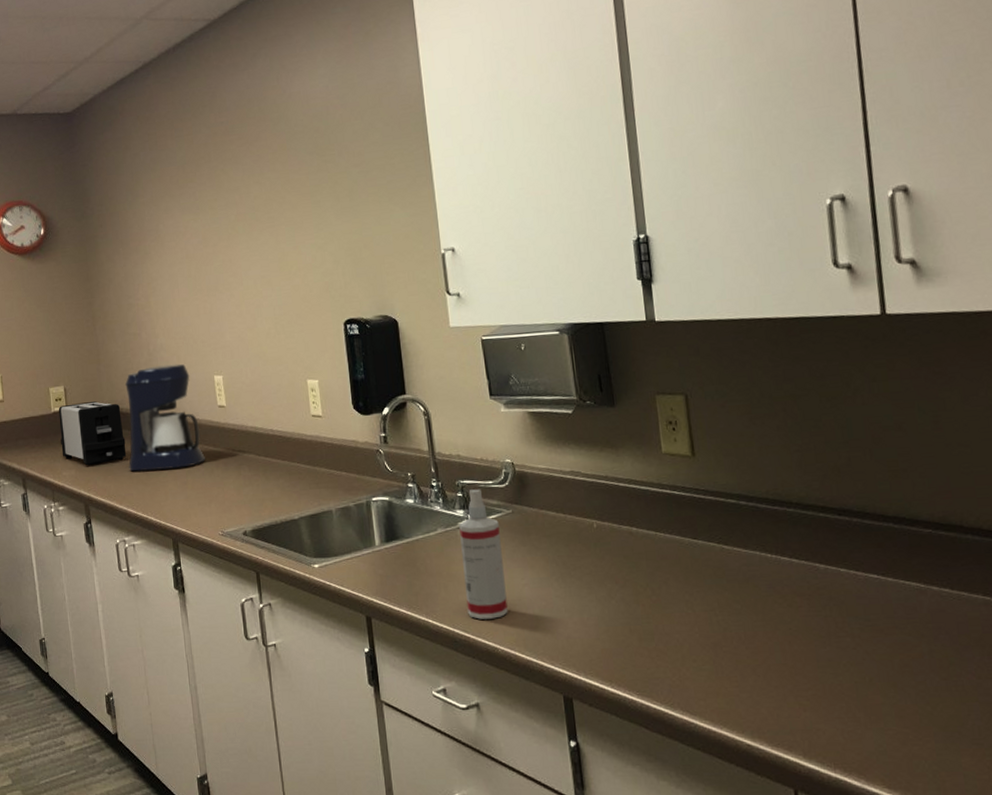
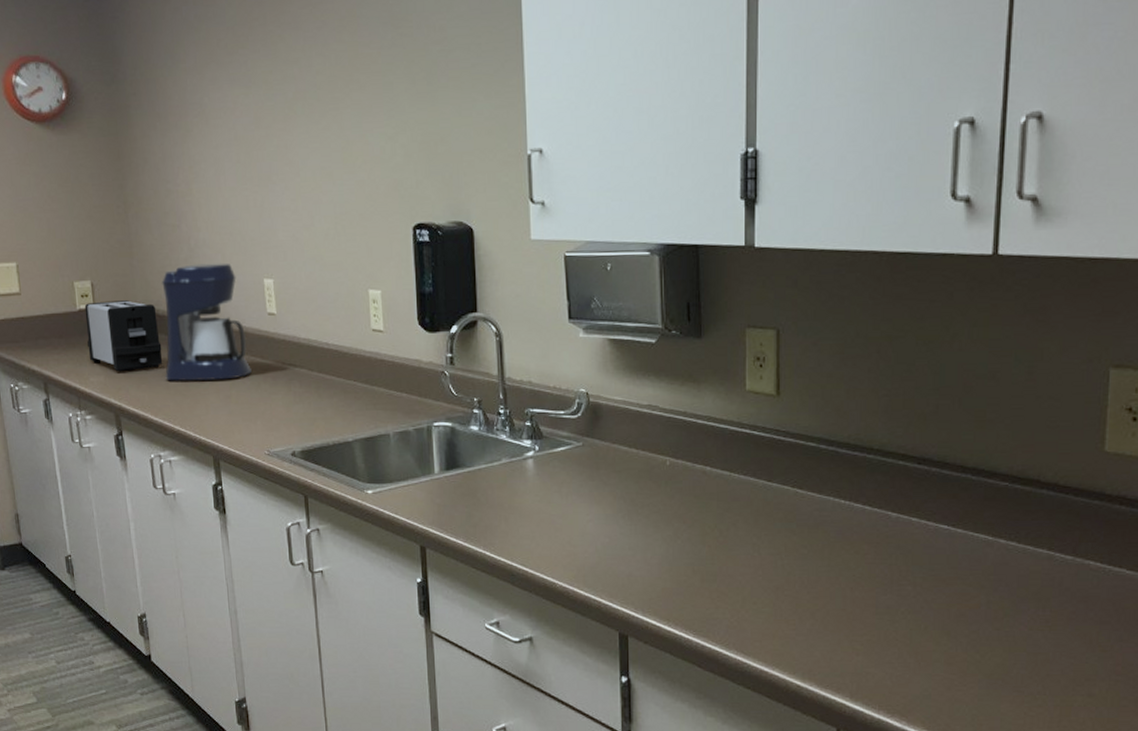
spray bottle: present [459,489,508,619] -> none [525,419,570,554]

